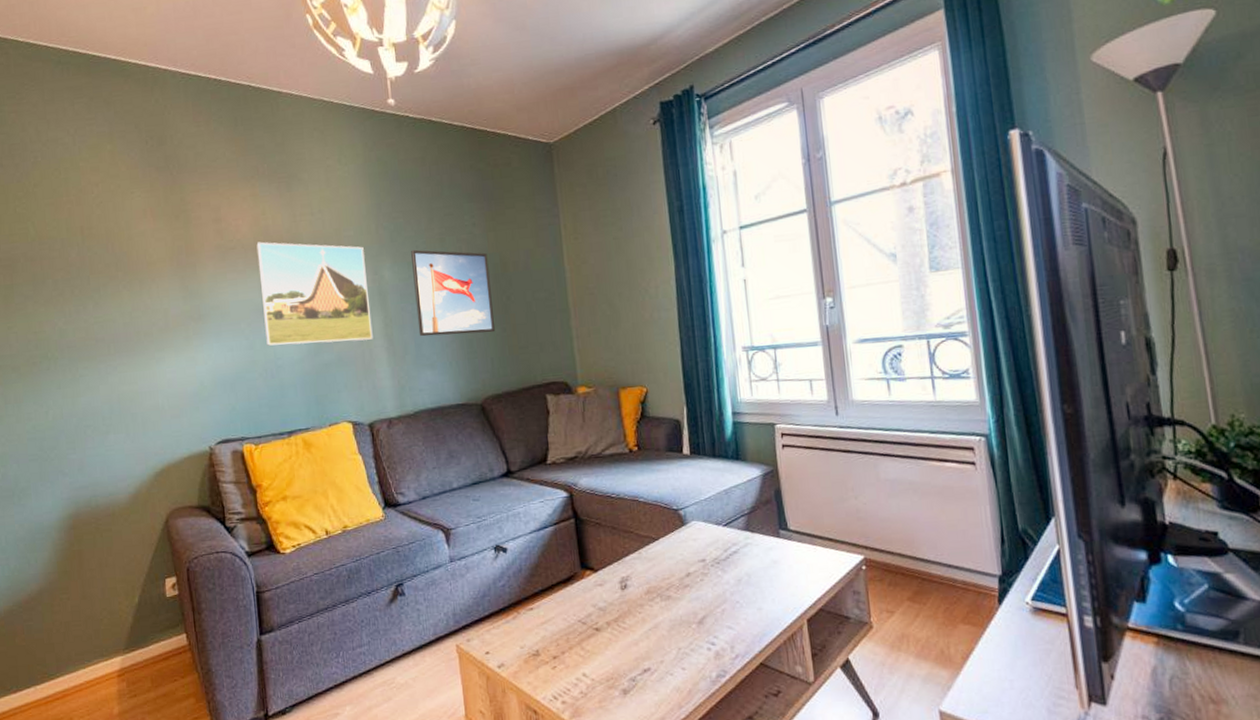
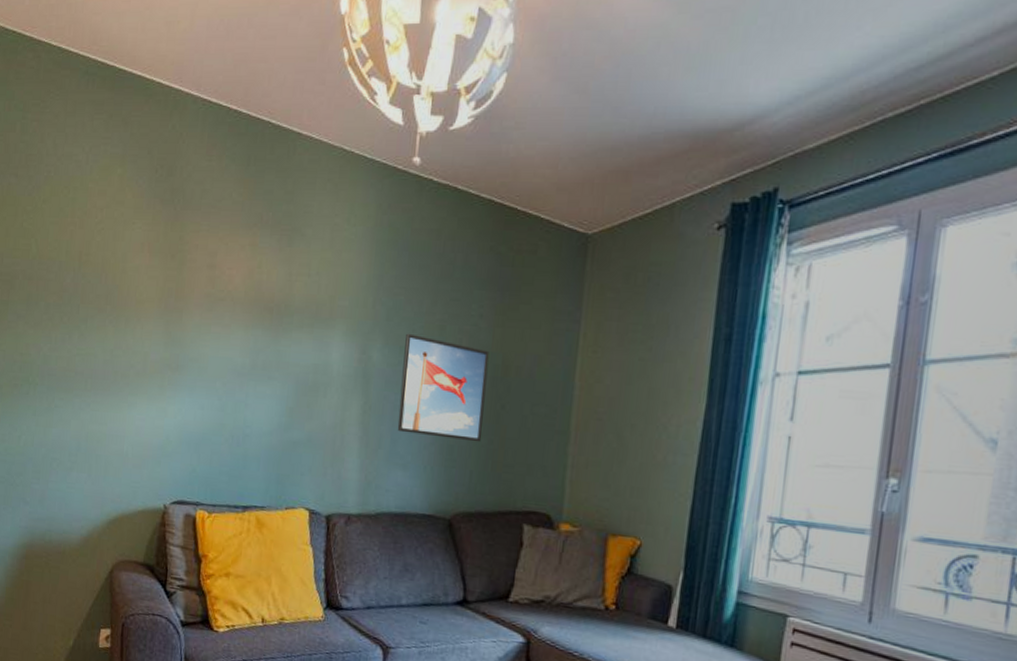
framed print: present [256,242,373,346] -> none [238,297,356,425]

